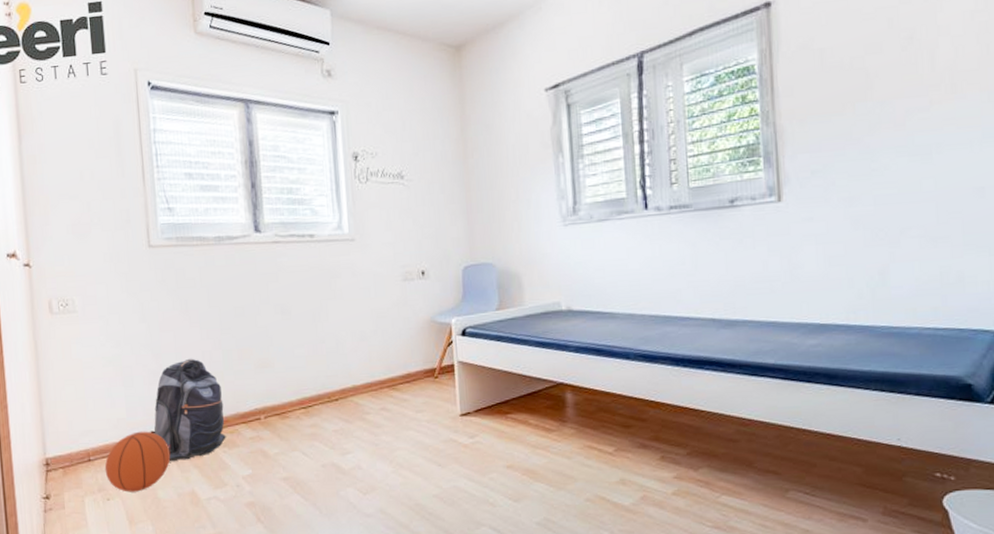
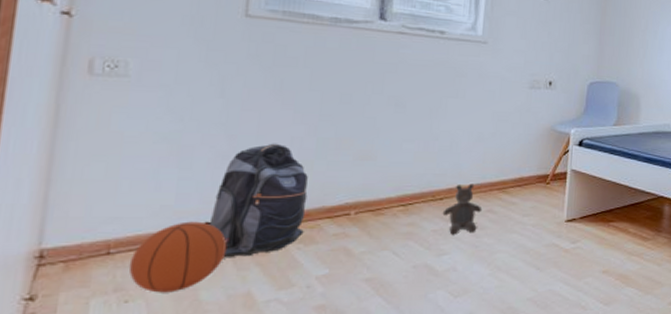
stuffed animal: none [340,383,376,434] -> present [442,184,483,235]

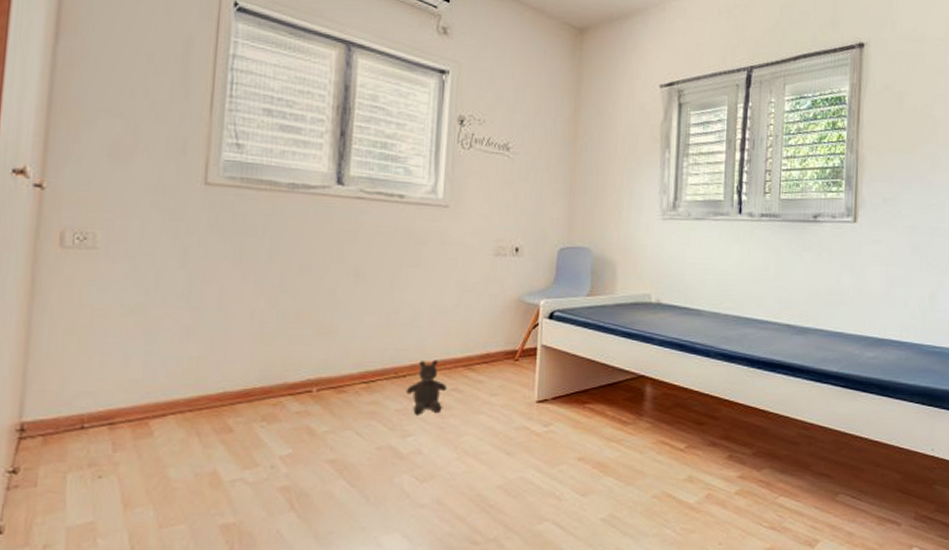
basketball: present [128,221,227,293] -> none [101,396,193,469]
backpack: present [204,143,308,258] -> none [170,316,270,435]

